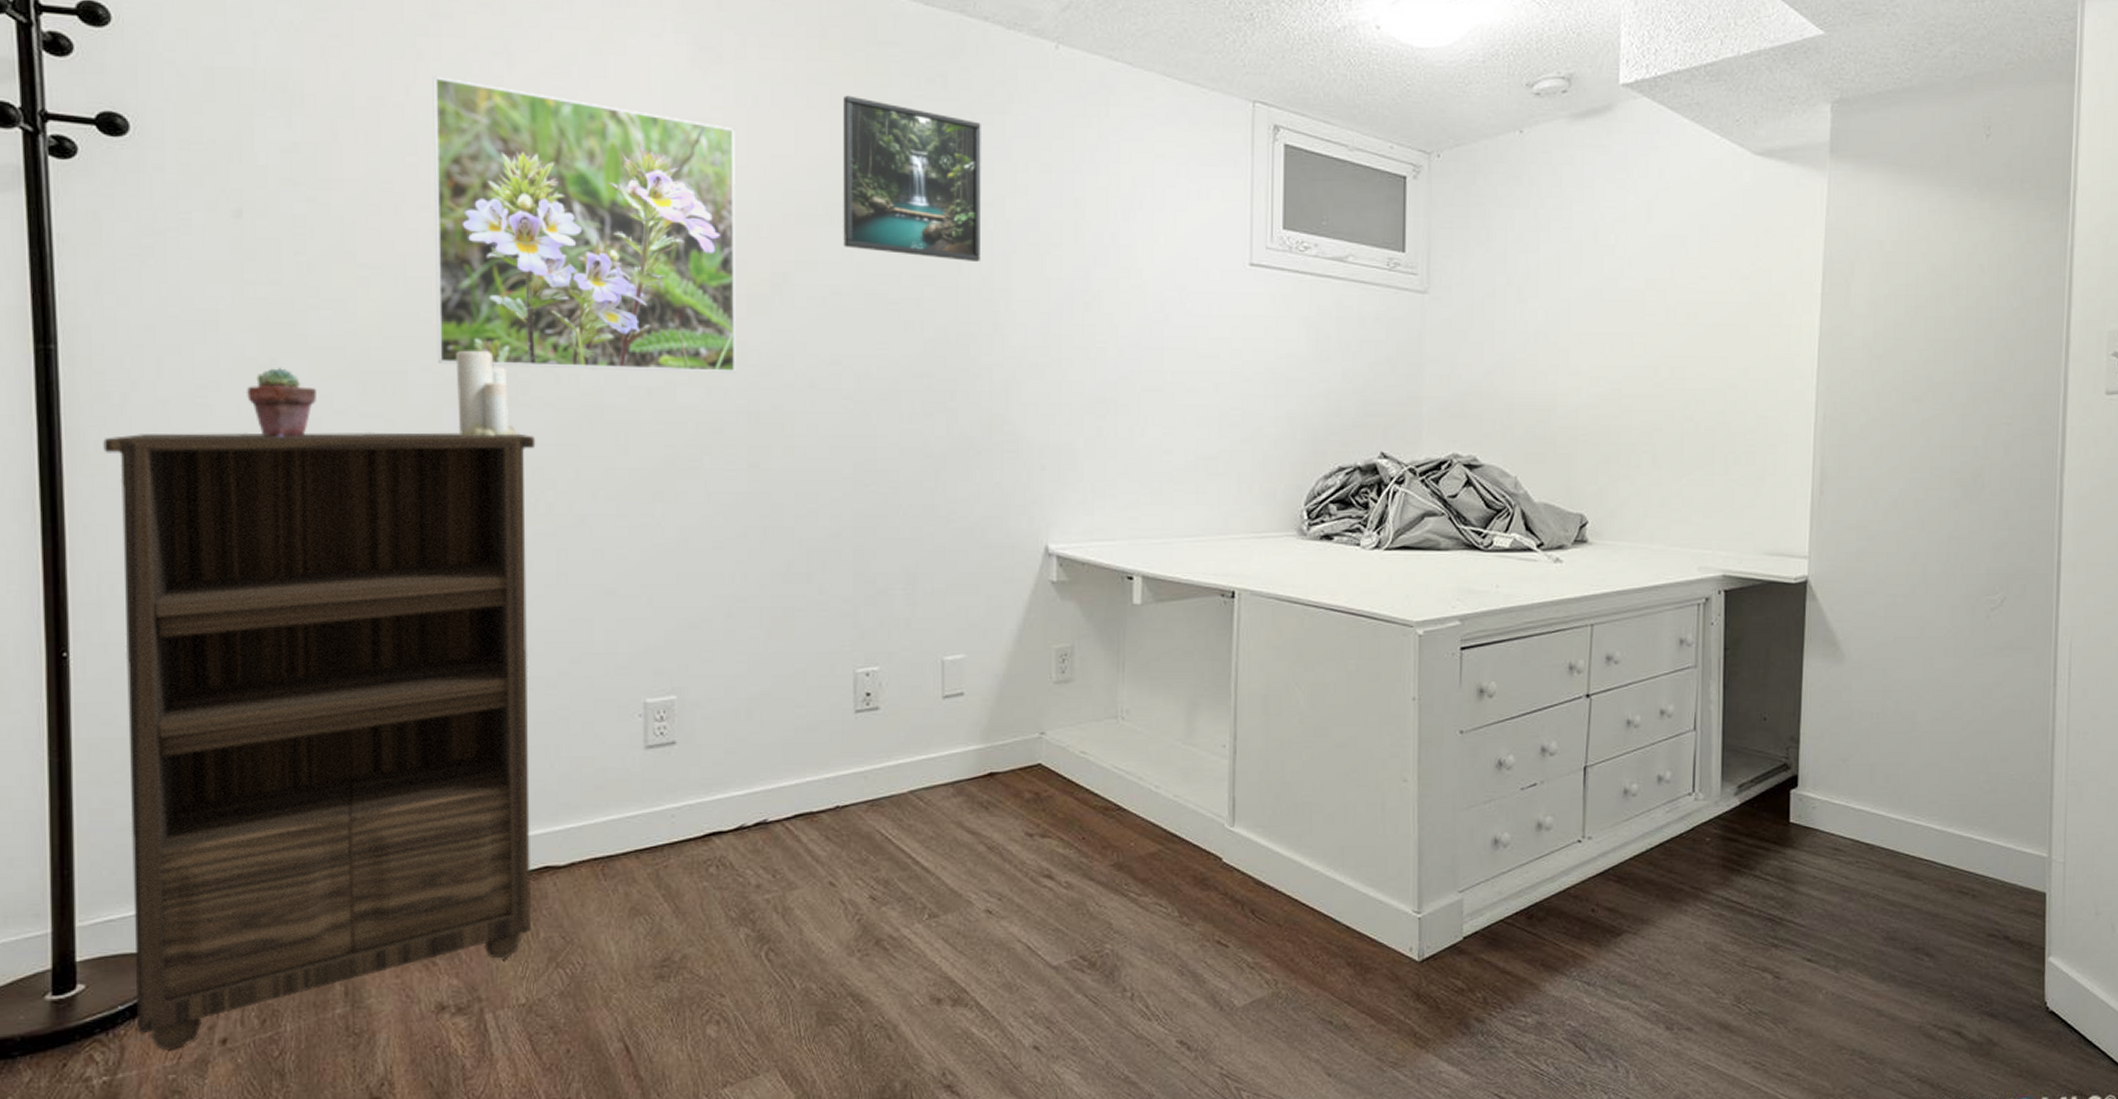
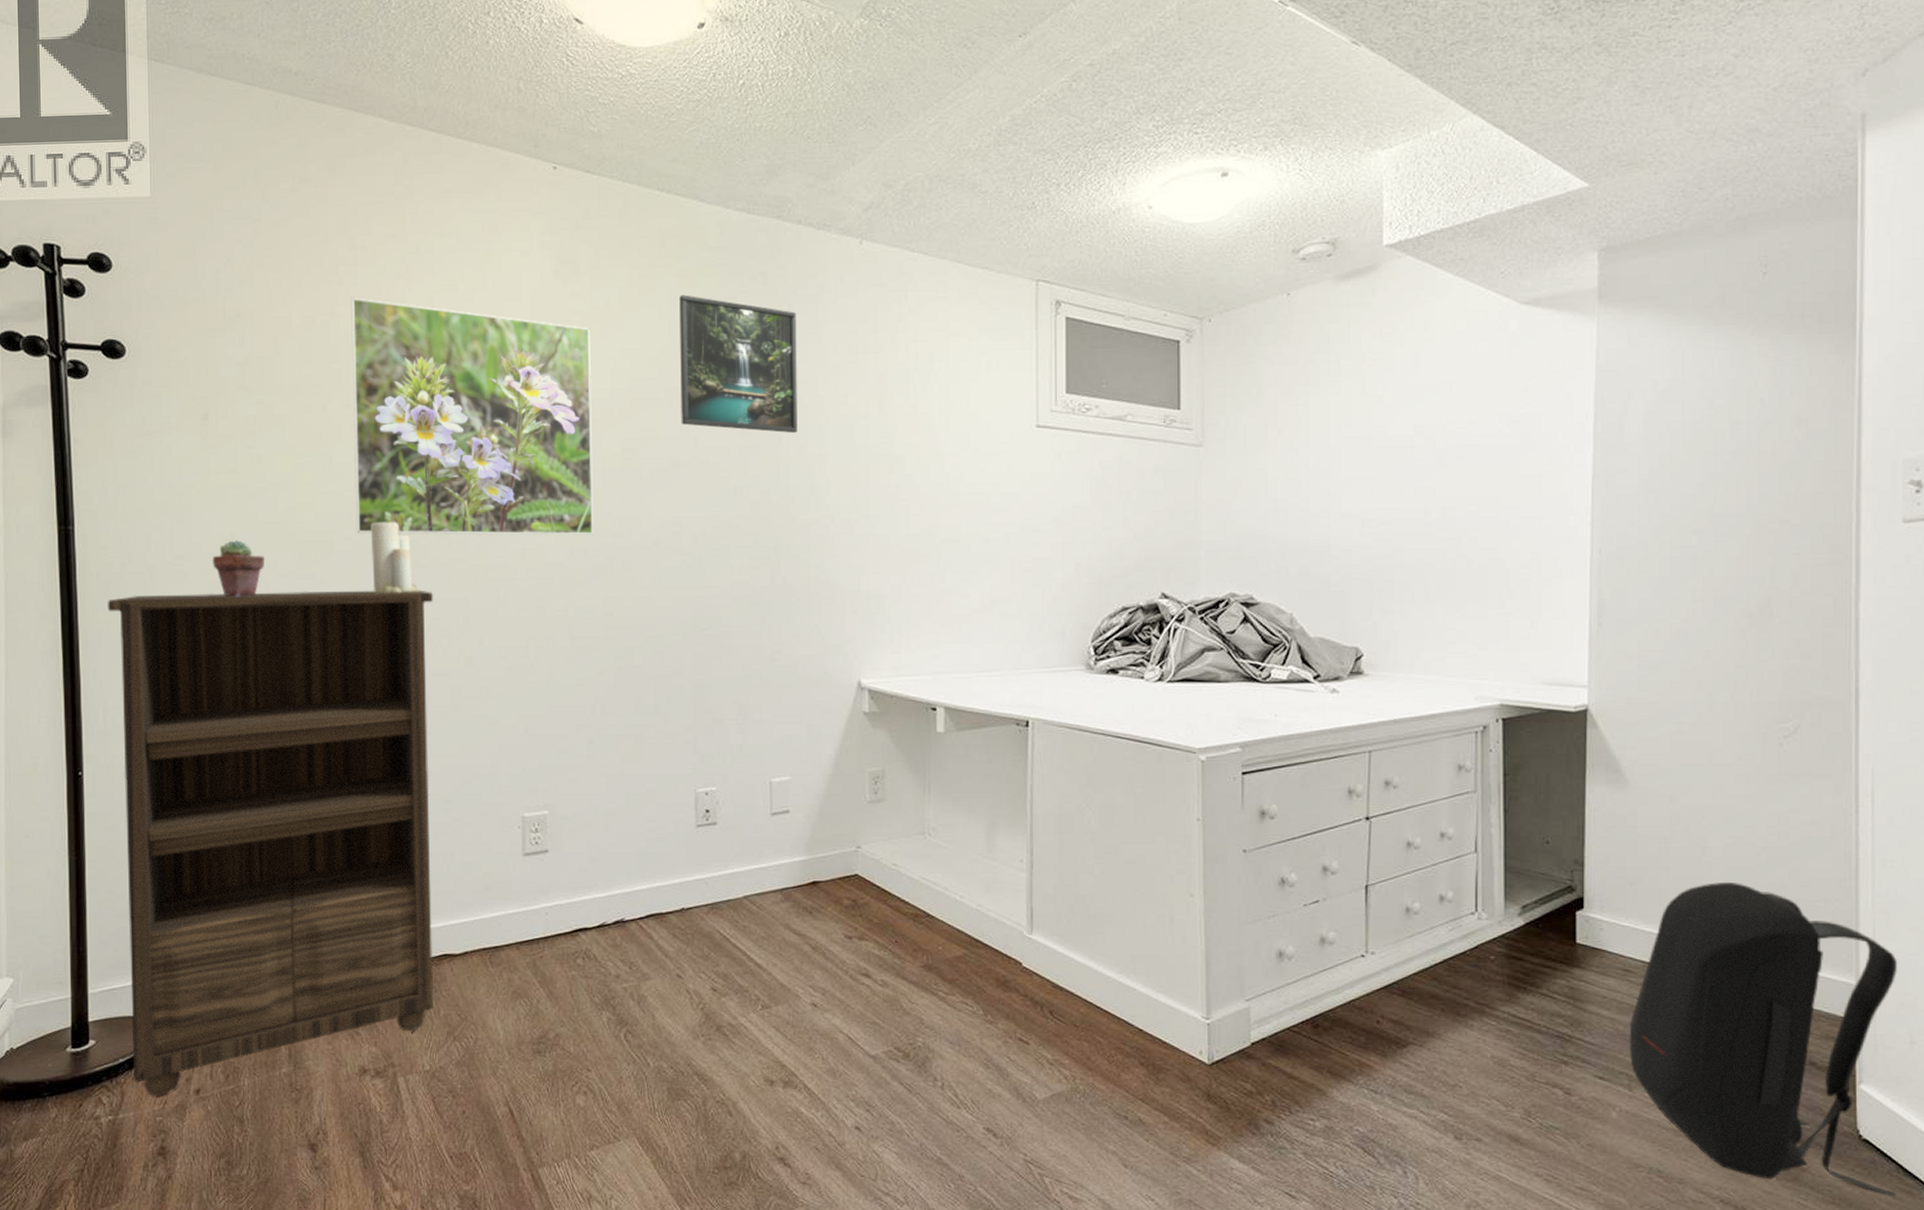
backpack: none [1836,756,2086,1067] -> present [1629,881,1897,1197]

